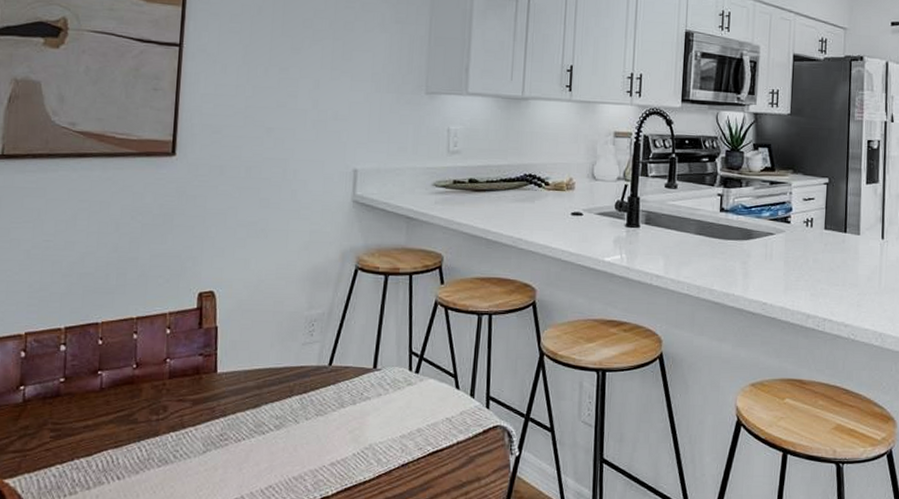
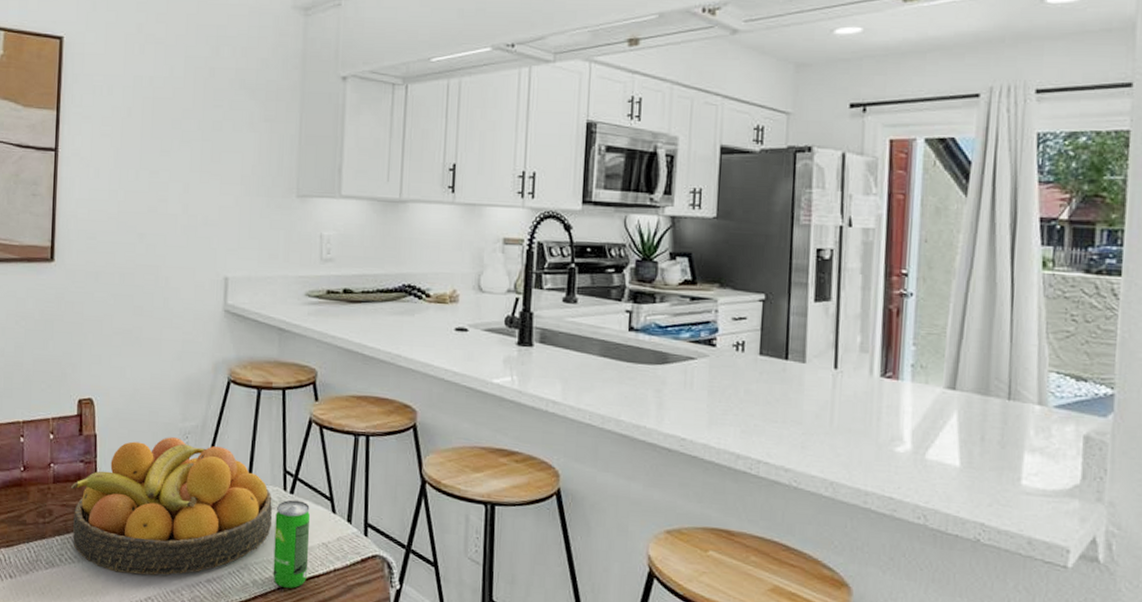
fruit bowl: none [187,325,398,464] -> present [70,437,273,575]
beverage can: none [397,379,435,464] -> present [272,500,310,588]

